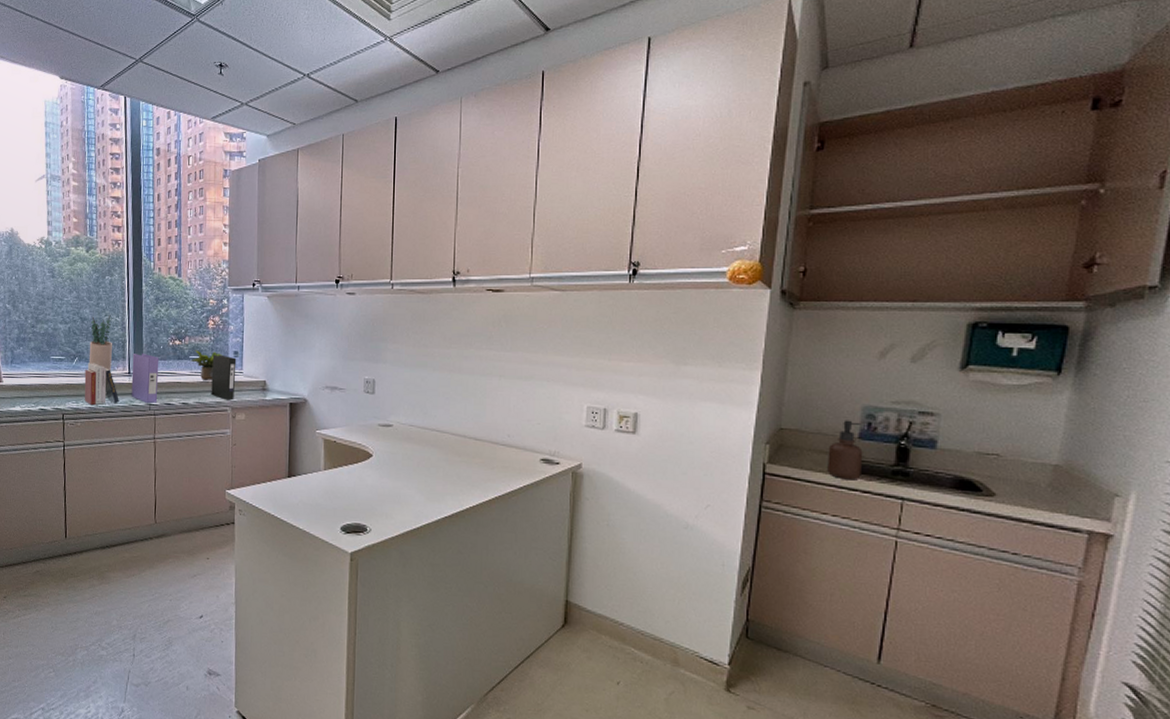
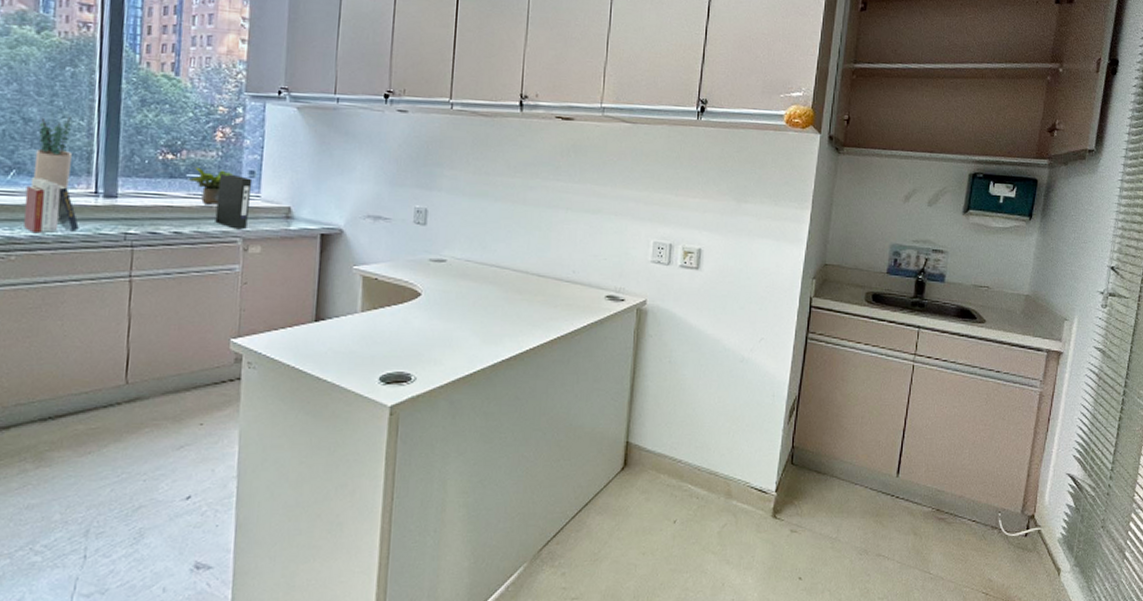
binder: present [131,353,159,404] -> none [97,167,143,233]
soap dispenser: present [827,420,863,481] -> none [862,256,890,312]

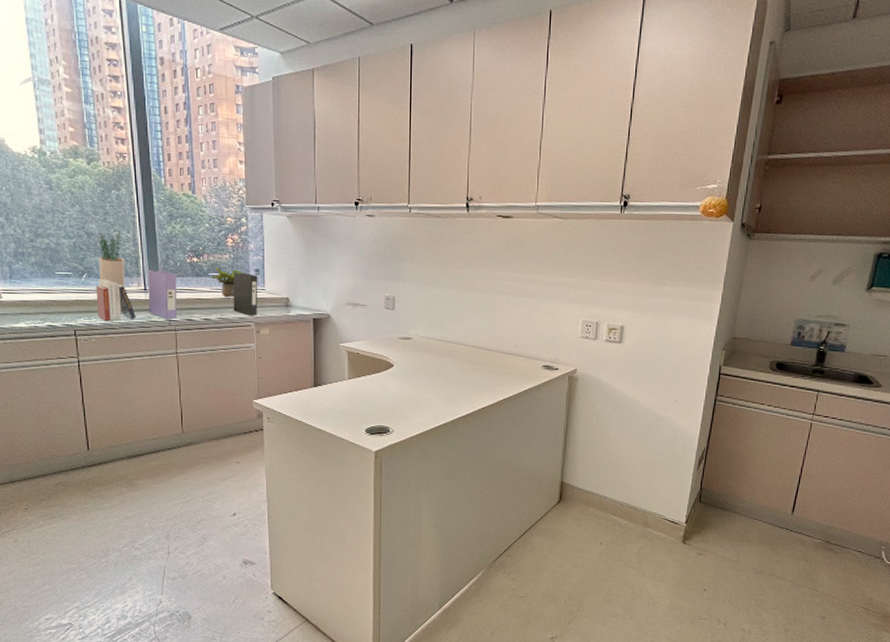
binder: none [97,167,143,233] -> present [147,269,178,320]

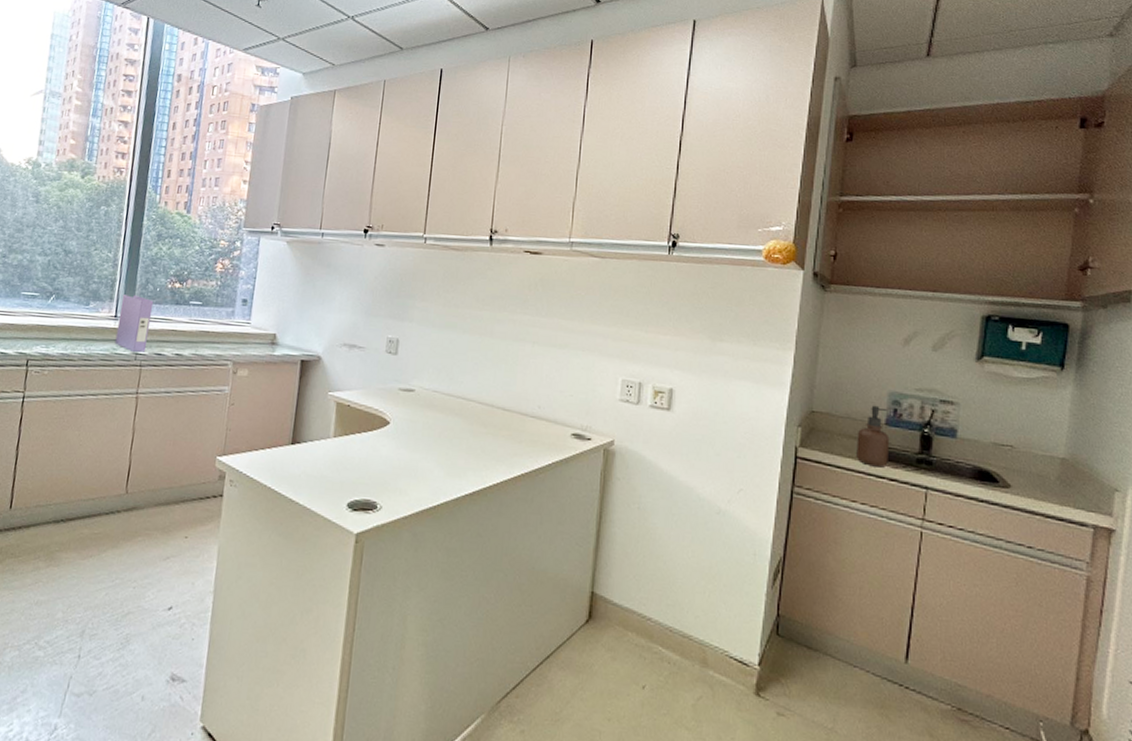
books: present [96,279,136,322] -> none [57,302,100,352]
vase: present [99,230,125,287] -> none [67,248,103,313]
potted plant: present [210,267,243,297] -> none [190,295,228,330]
binder: present [233,272,258,316] -> none [210,301,245,354]
soap dispenser: none [766,330,793,378] -> present [856,405,890,468]

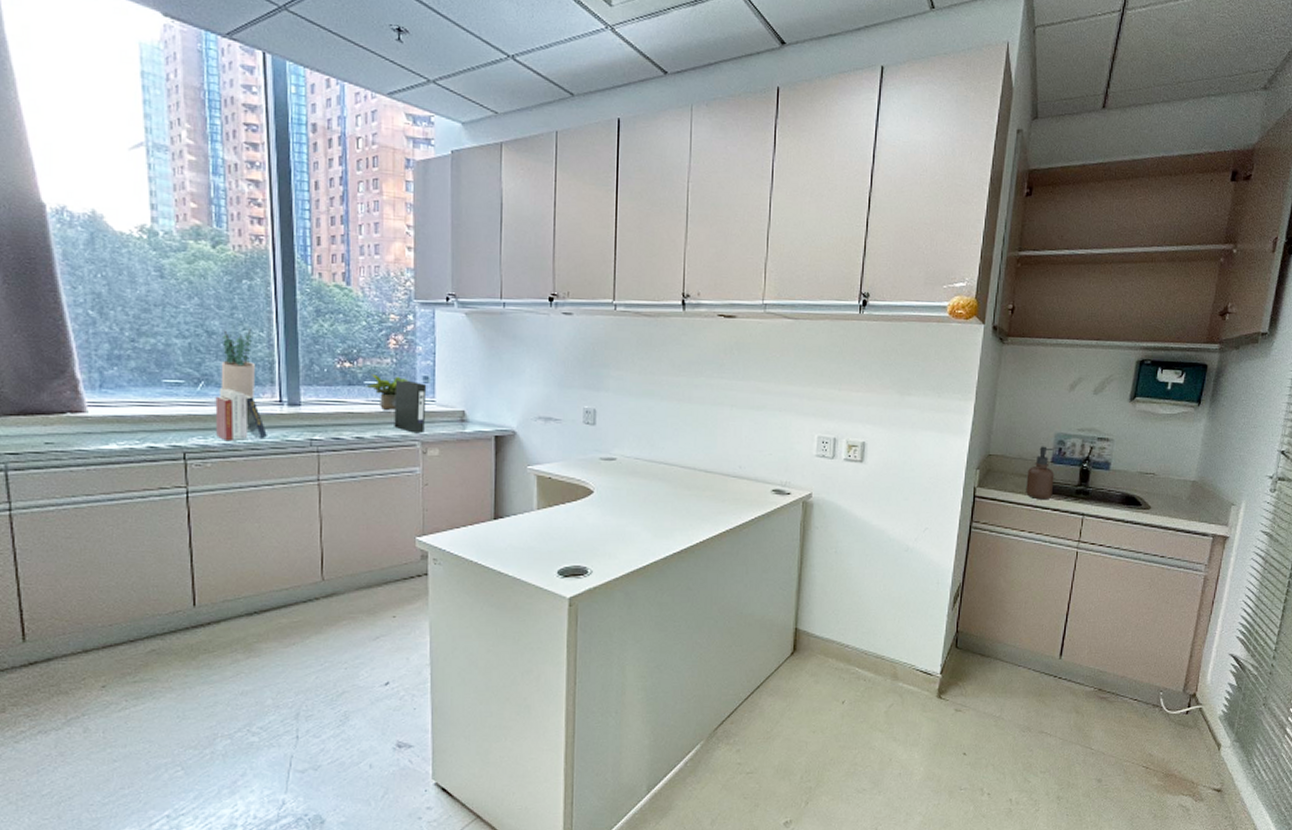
books: none [57,302,100,352] -> present [215,388,267,442]
vase: none [67,248,103,313] -> present [220,327,255,398]
binder: present [114,294,154,353] -> none [284,376,323,439]
potted plant: none [190,295,228,330] -> present [365,374,408,410]
binder: none [210,301,245,354] -> present [394,379,427,434]

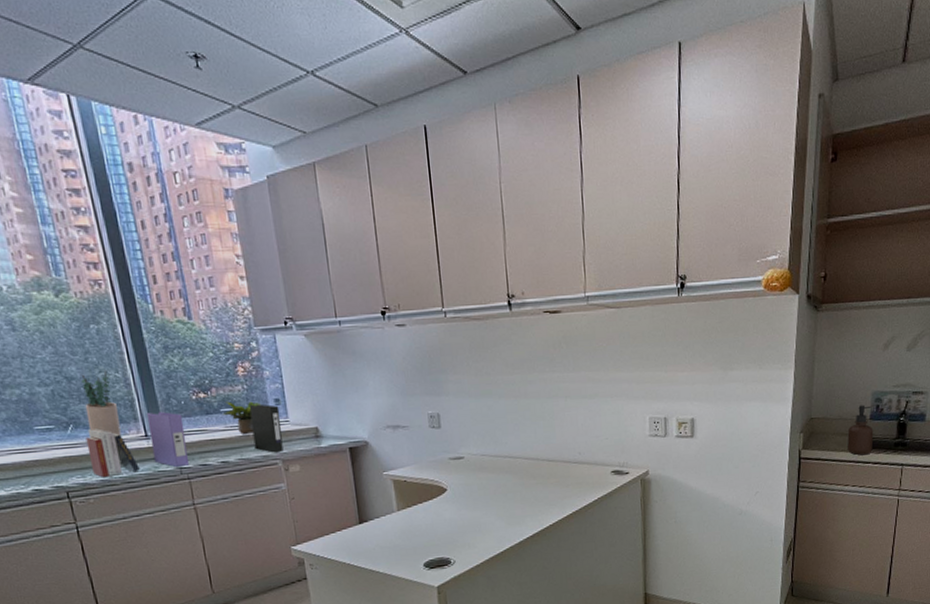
binder: none [284,376,323,439] -> present [146,411,190,468]

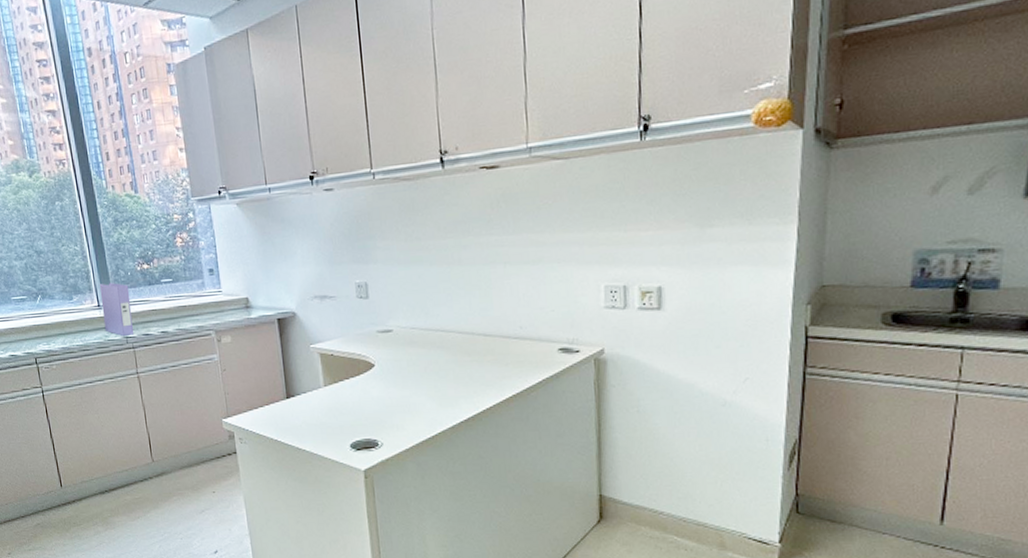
vase: present [81,370,122,436] -> none [48,243,79,306]
books: present [85,428,140,478] -> none [50,299,93,346]
potted plant: present [222,401,261,434] -> none [163,272,196,304]
binder: present [249,404,284,453] -> none [186,274,216,324]
soap dispenser: present [847,405,874,456] -> none [877,267,917,335]

